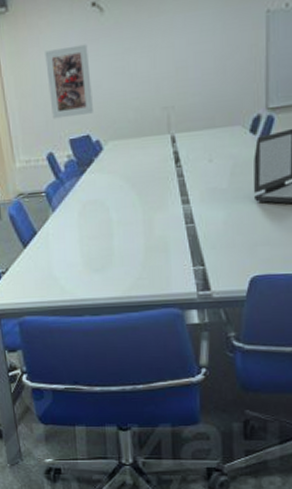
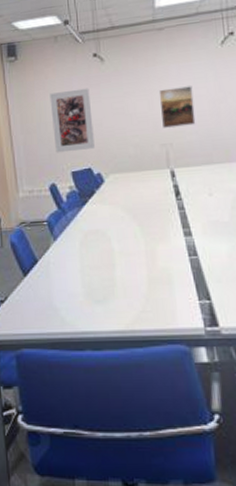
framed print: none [162,40,200,89] -> present [158,86,196,128]

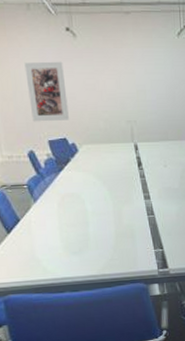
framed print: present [158,86,196,128] -> none [125,70,156,106]

